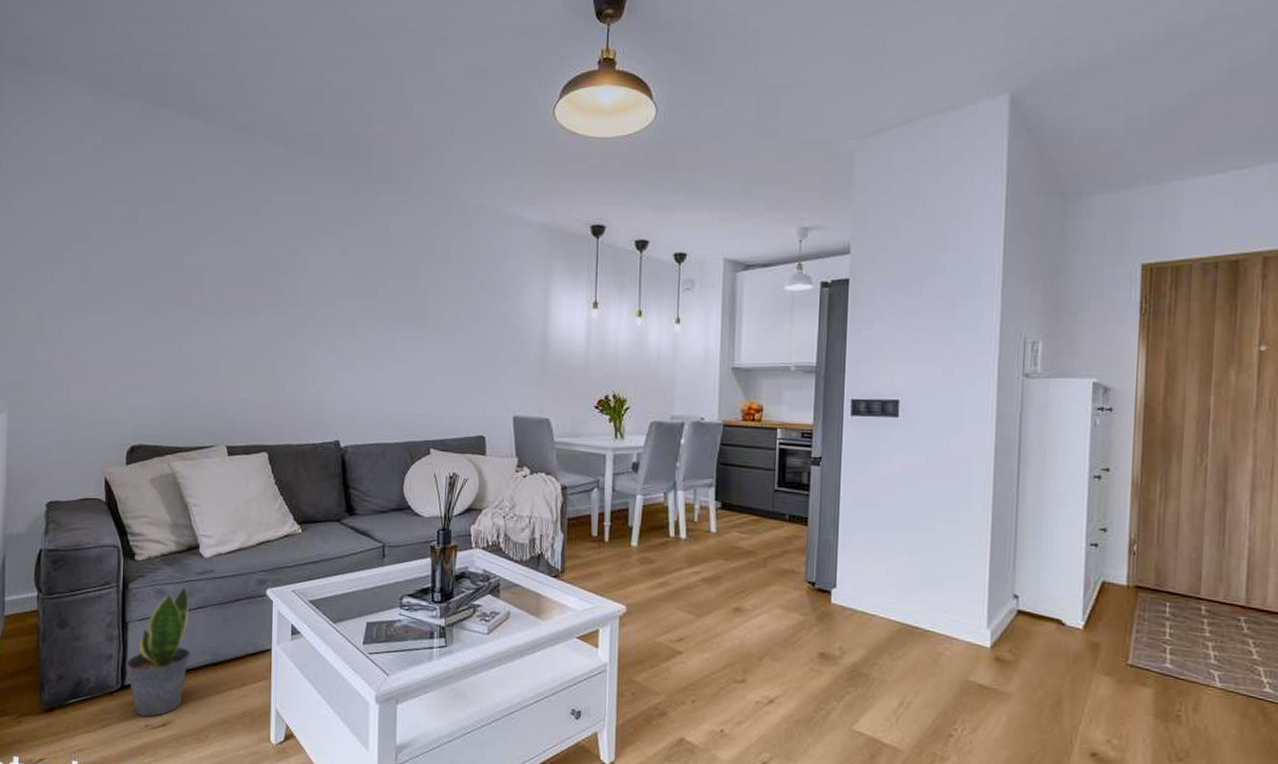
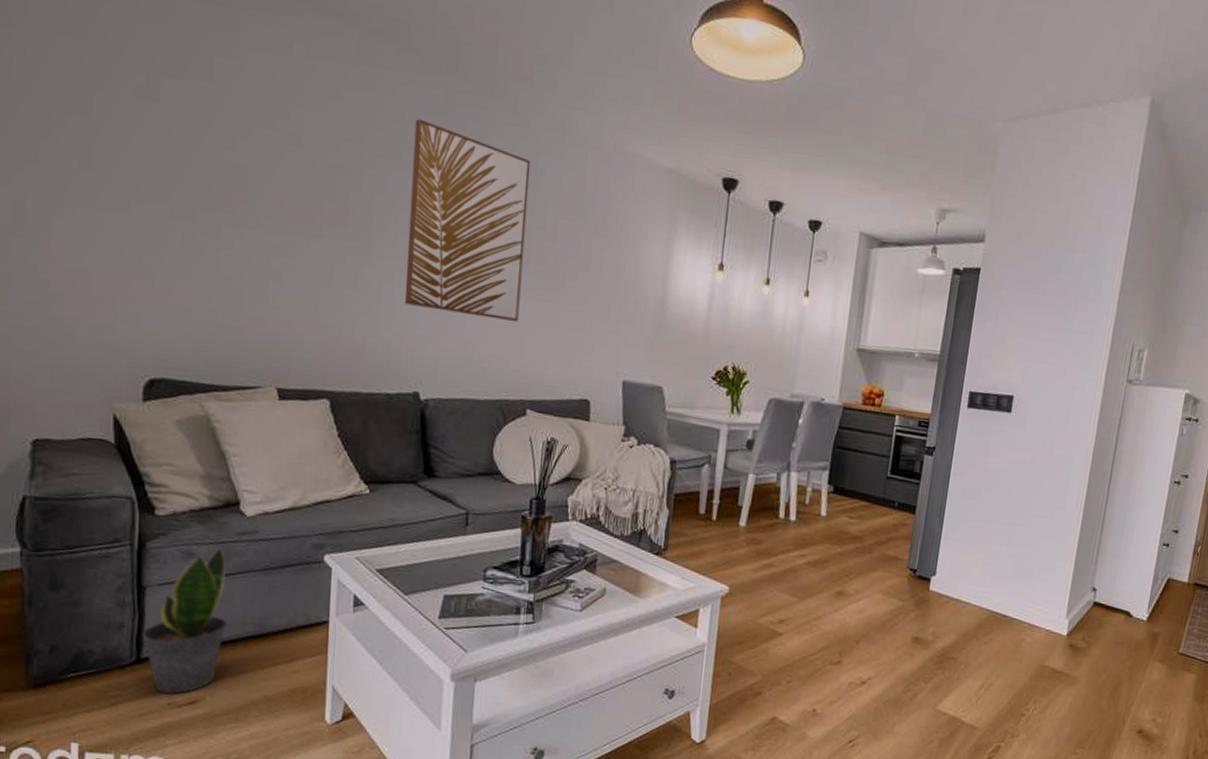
wall art: none [325,210,424,373] -> present [404,119,531,323]

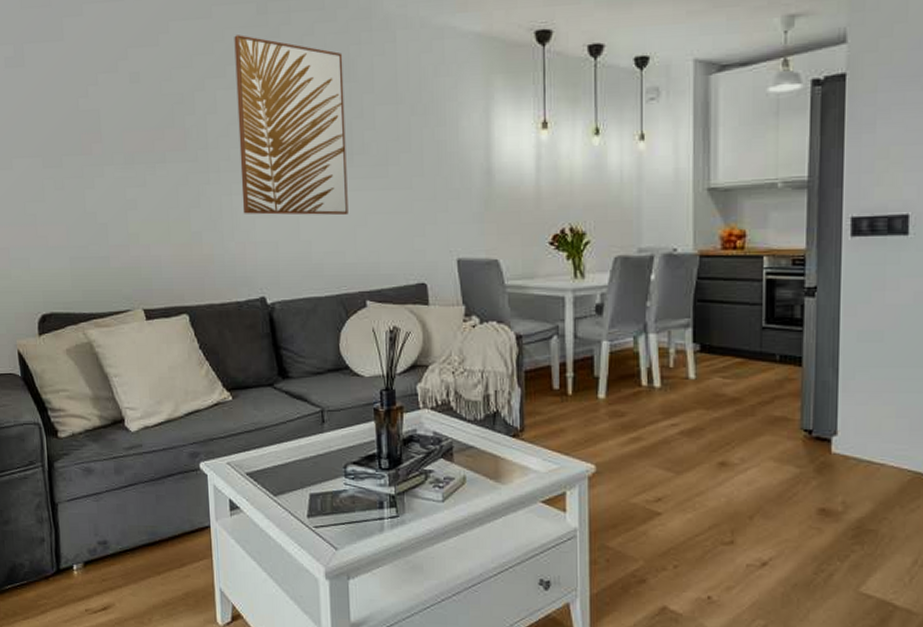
potted plant: present [142,546,227,695] -> none [59,462,126,602]

